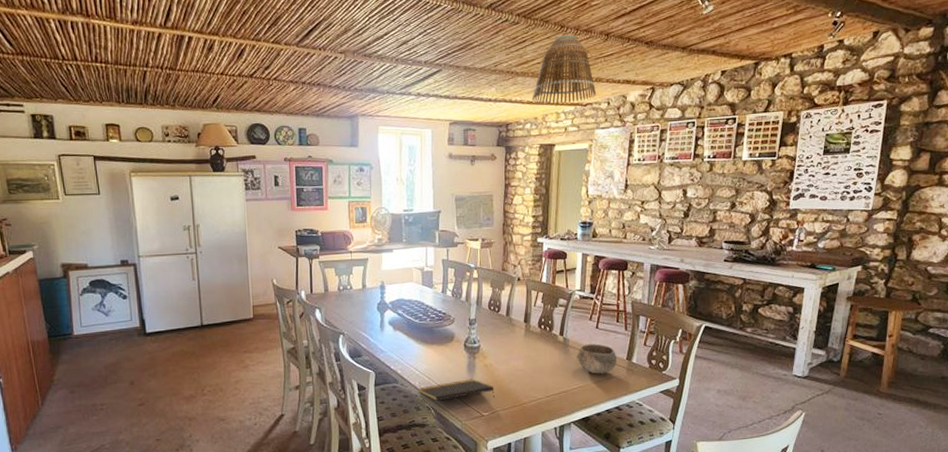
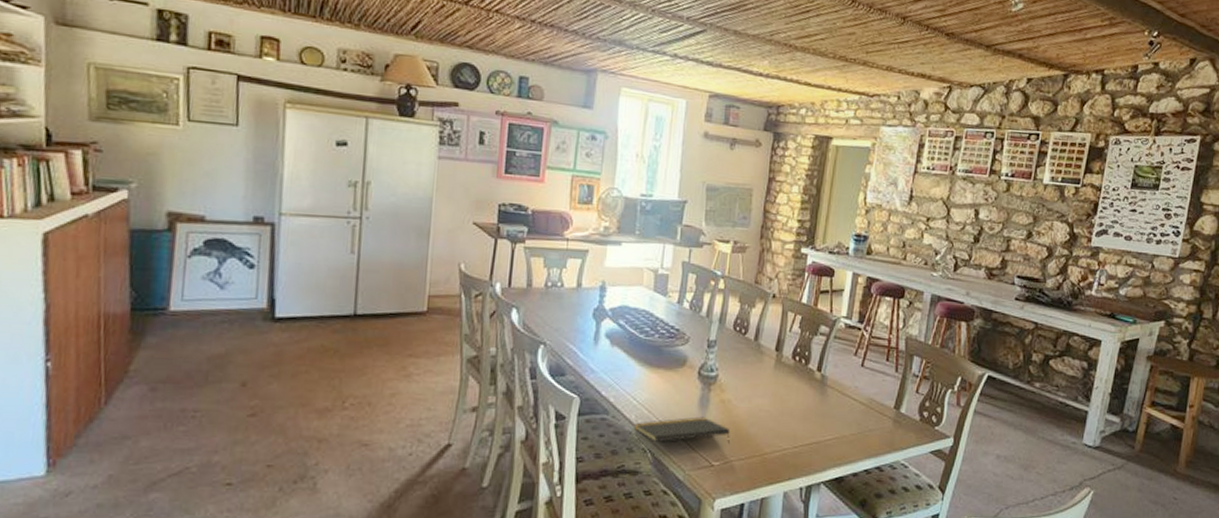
lamp shade: present [531,34,597,104] -> none [809,10,886,91]
bowl: present [576,344,616,374] -> none [835,385,882,424]

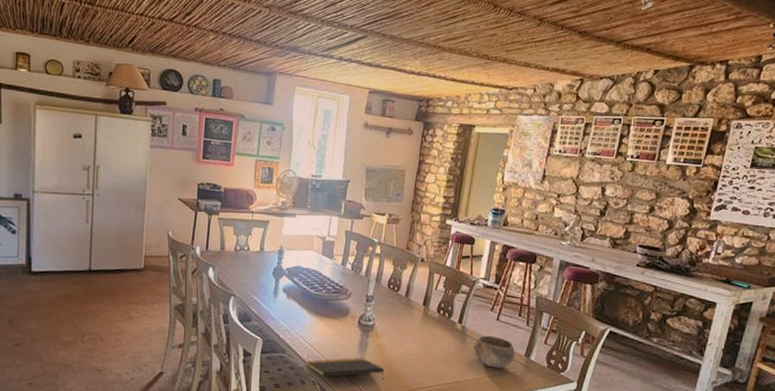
bowl: none [835,385,882,424] -> present [473,335,515,368]

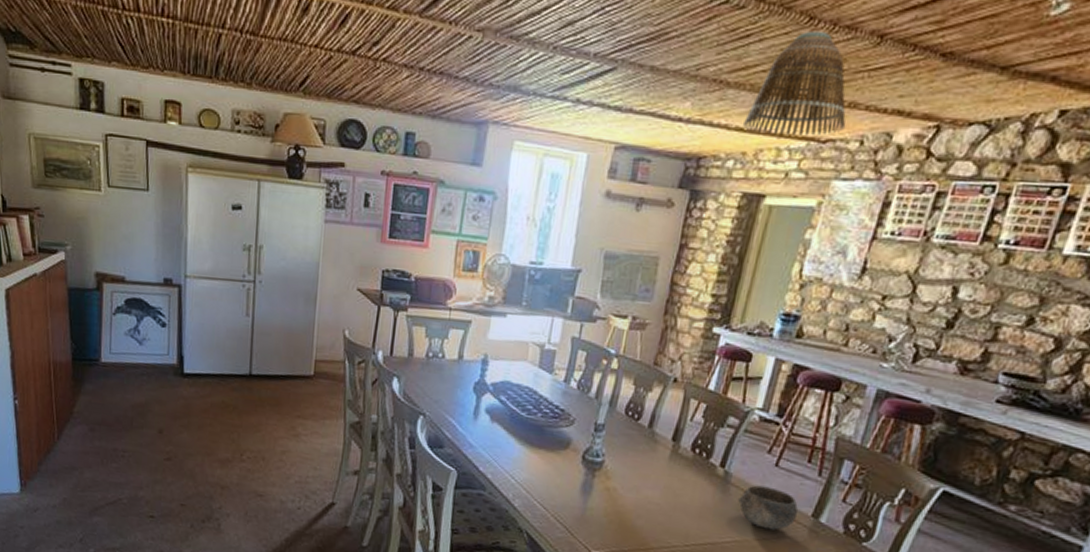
notepad: present [306,357,385,381] -> none [511,501,614,534]
lamp shade: none [455,14,524,85] -> present [742,30,846,136]

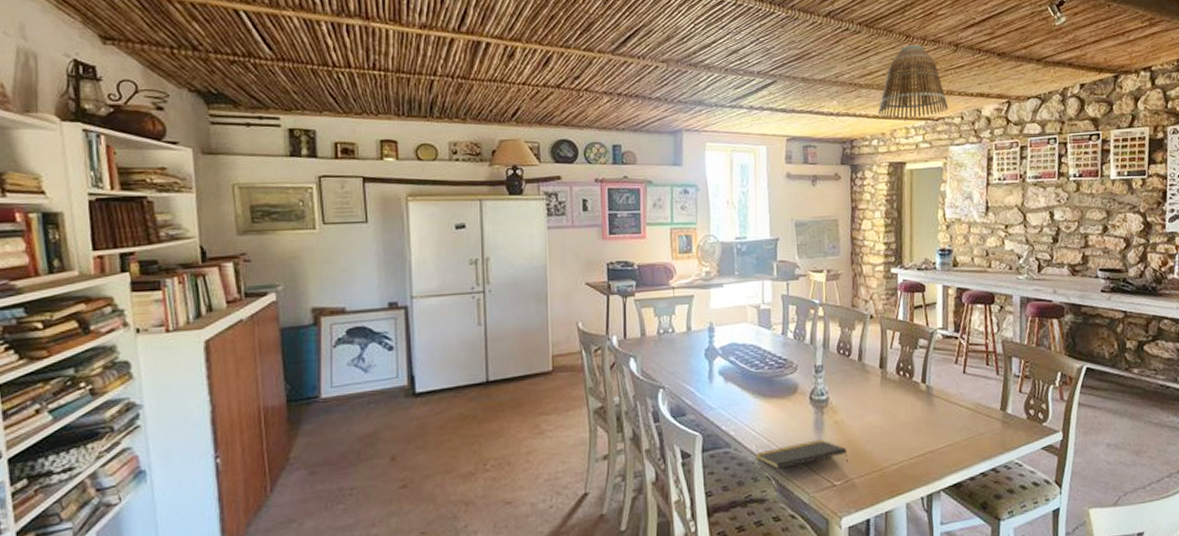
notepad: none [511,501,614,534] -> present [756,439,848,469]
bowl: present [738,485,798,530] -> none [942,392,989,429]

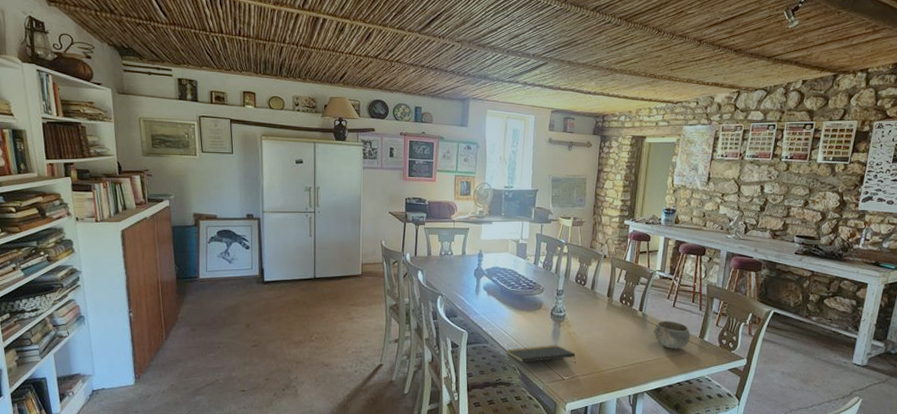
lamp shade: present [877,44,949,118] -> none [627,38,687,100]
bowl: none [942,392,989,429] -> present [653,320,690,349]

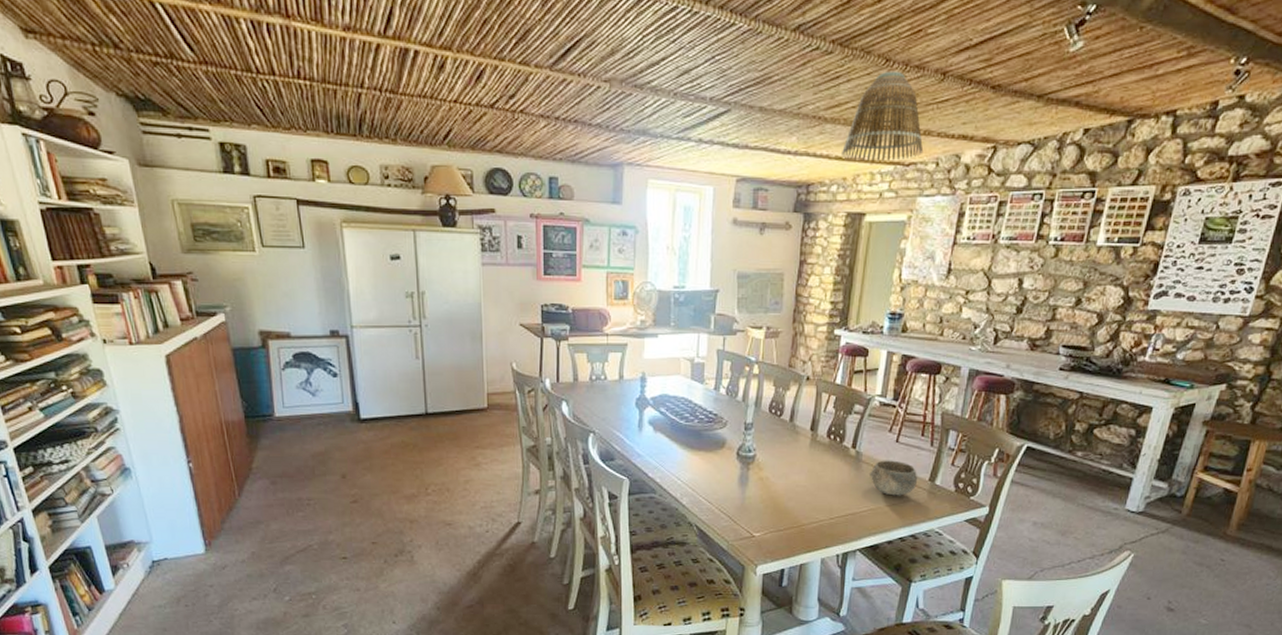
notepad: present [507,345,576,364] -> none [680,493,769,517]
lamp shade: none [627,38,687,100] -> present [840,71,924,161]

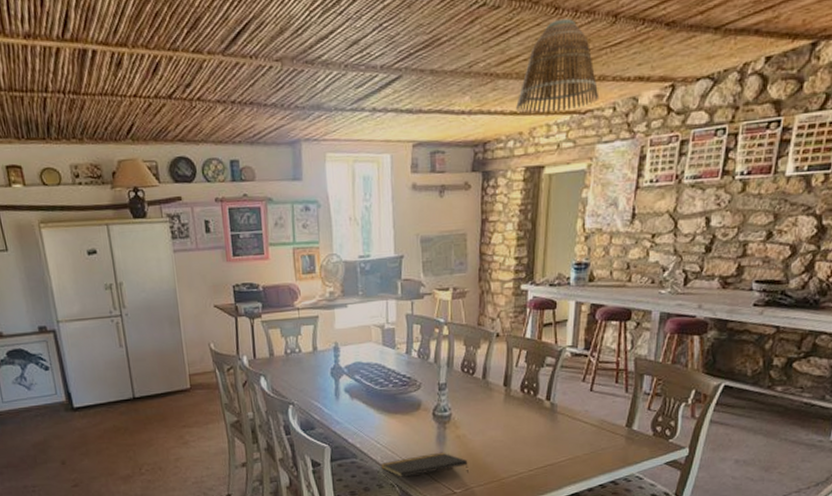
notepad: none [680,493,769,517] -> present [381,452,469,477]
bowl: present [870,460,917,496] -> none [566,409,614,444]

